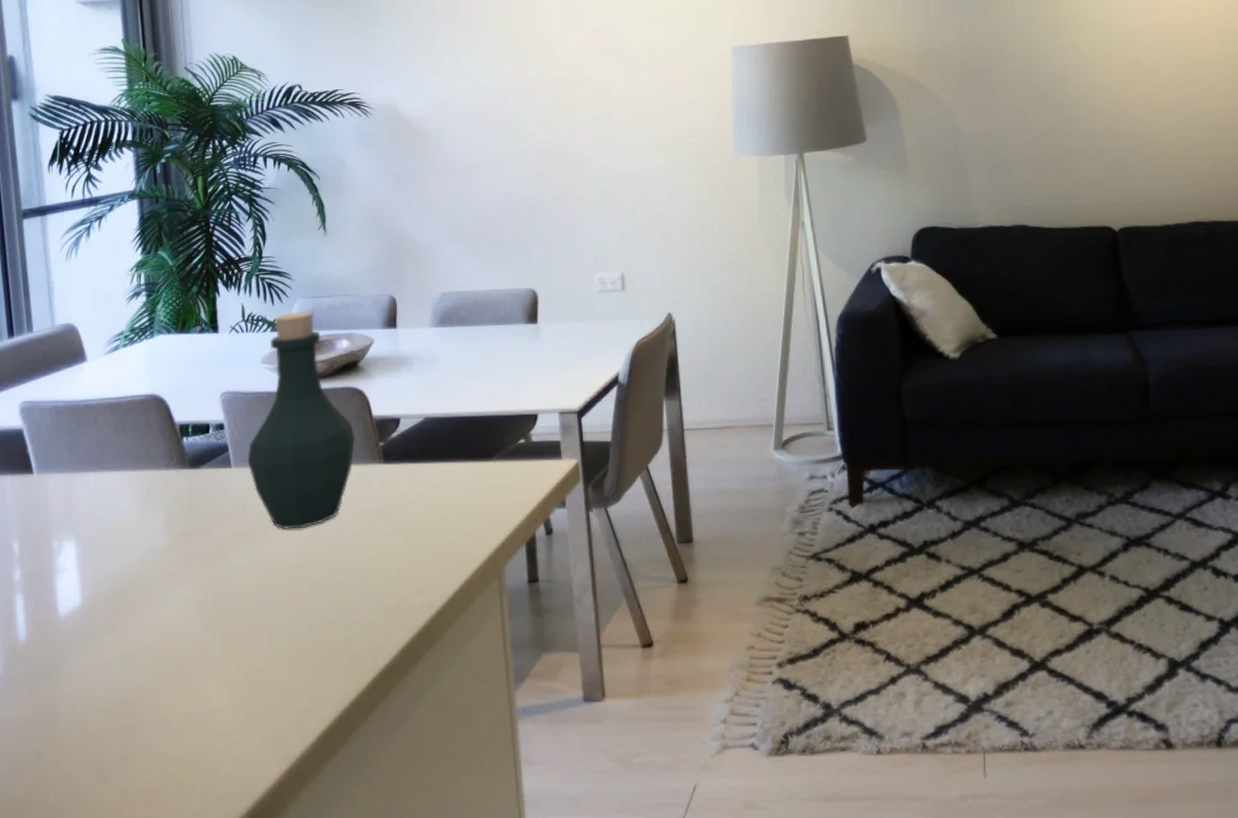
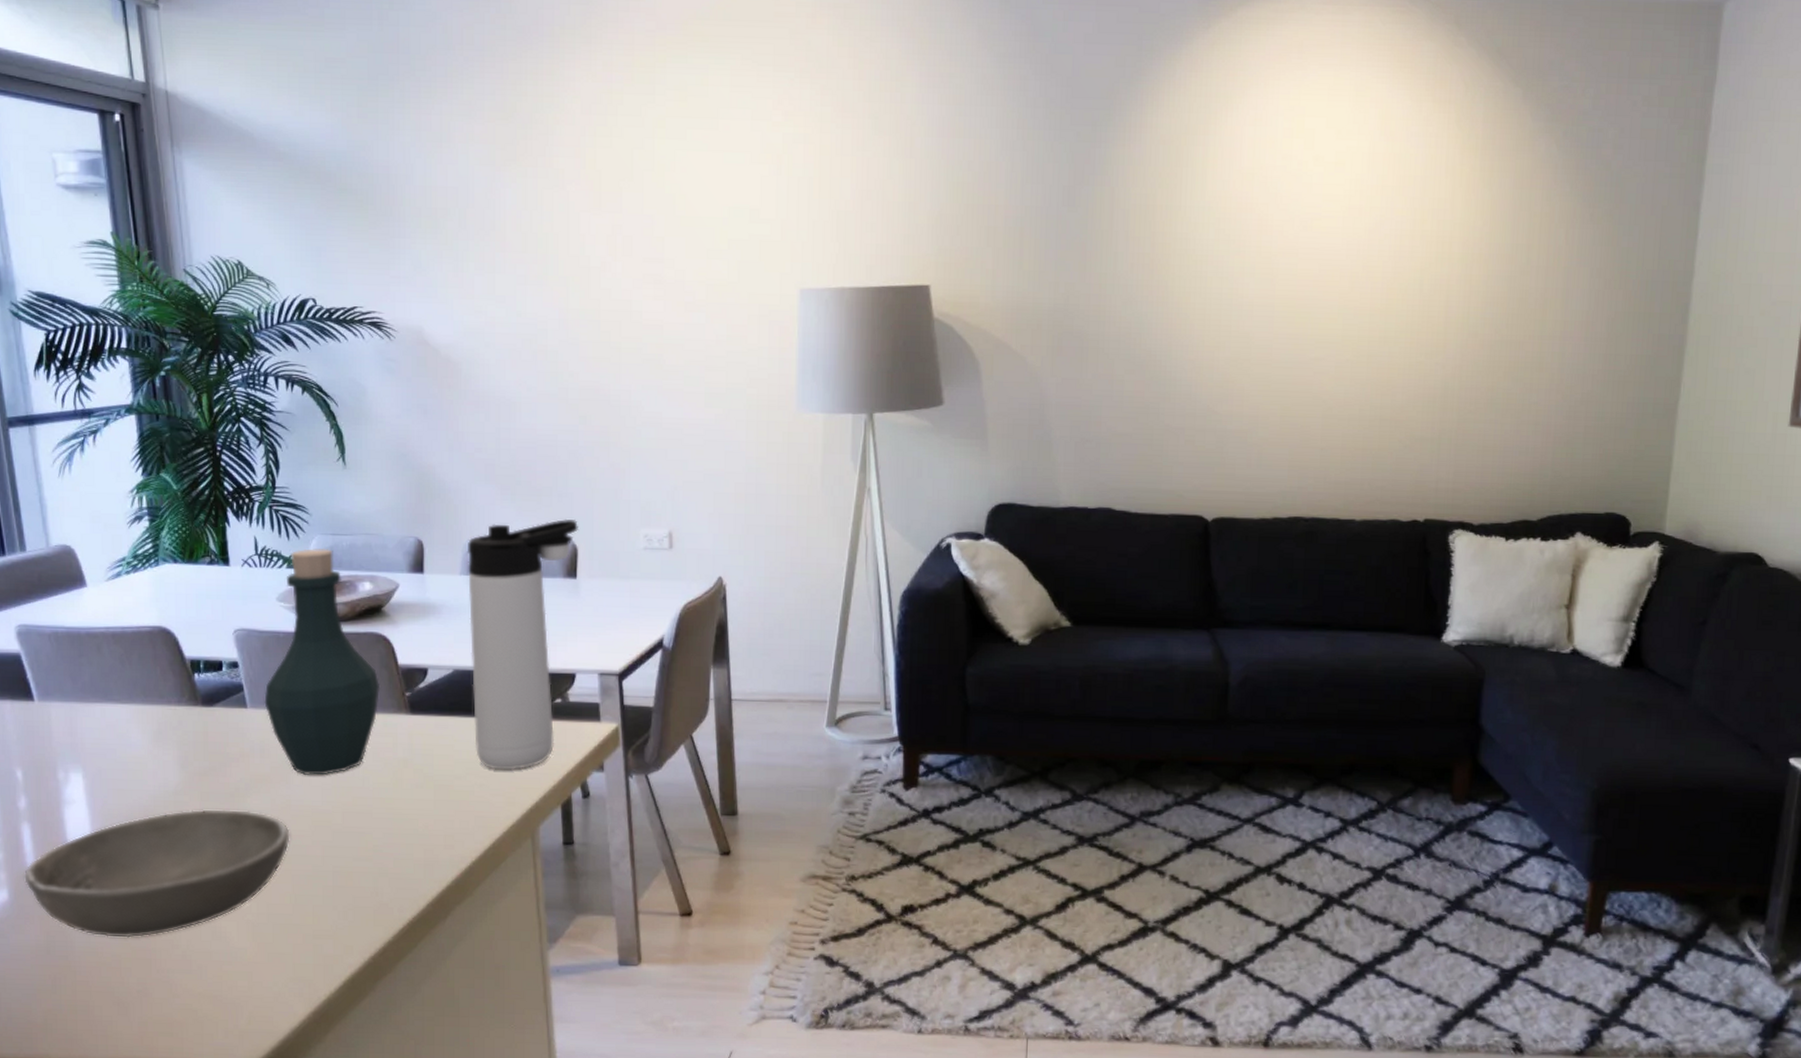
soup bowl: none [15,567,269,705] -> present [24,808,290,938]
thermos bottle: none [436,269,539,513] -> present [467,519,579,771]

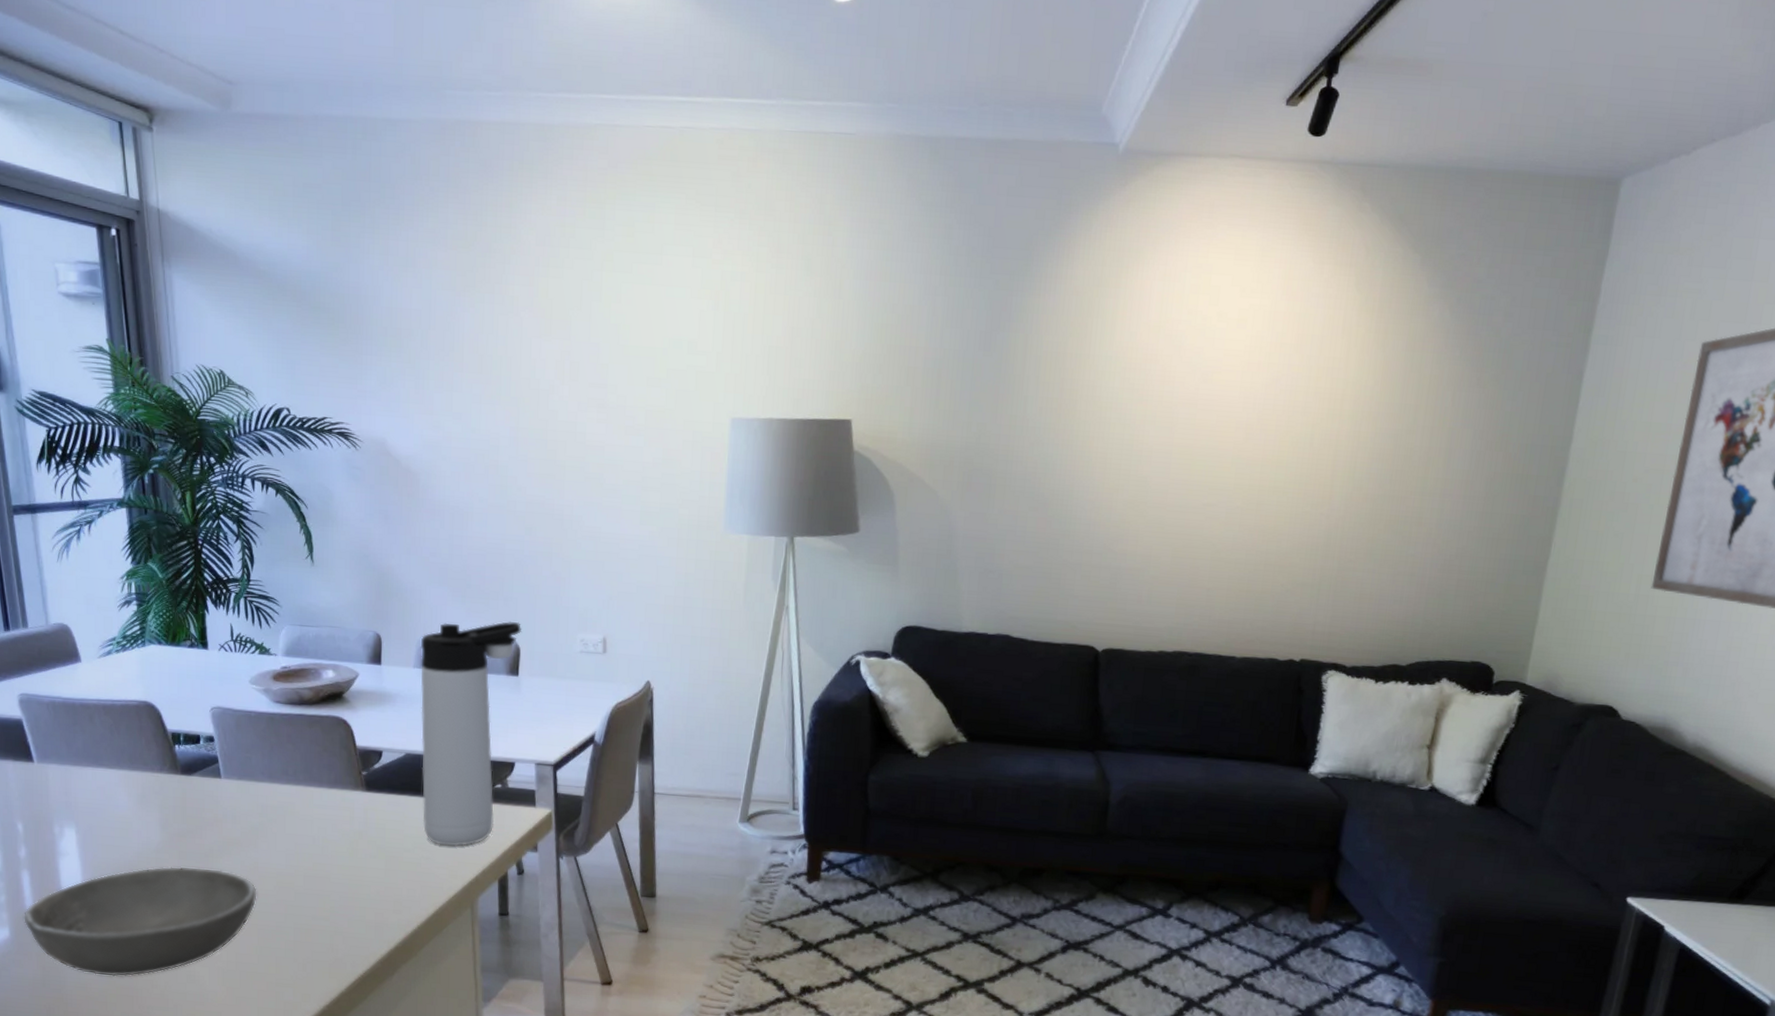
bottle: present [264,548,381,775] -> none [236,637,340,842]

